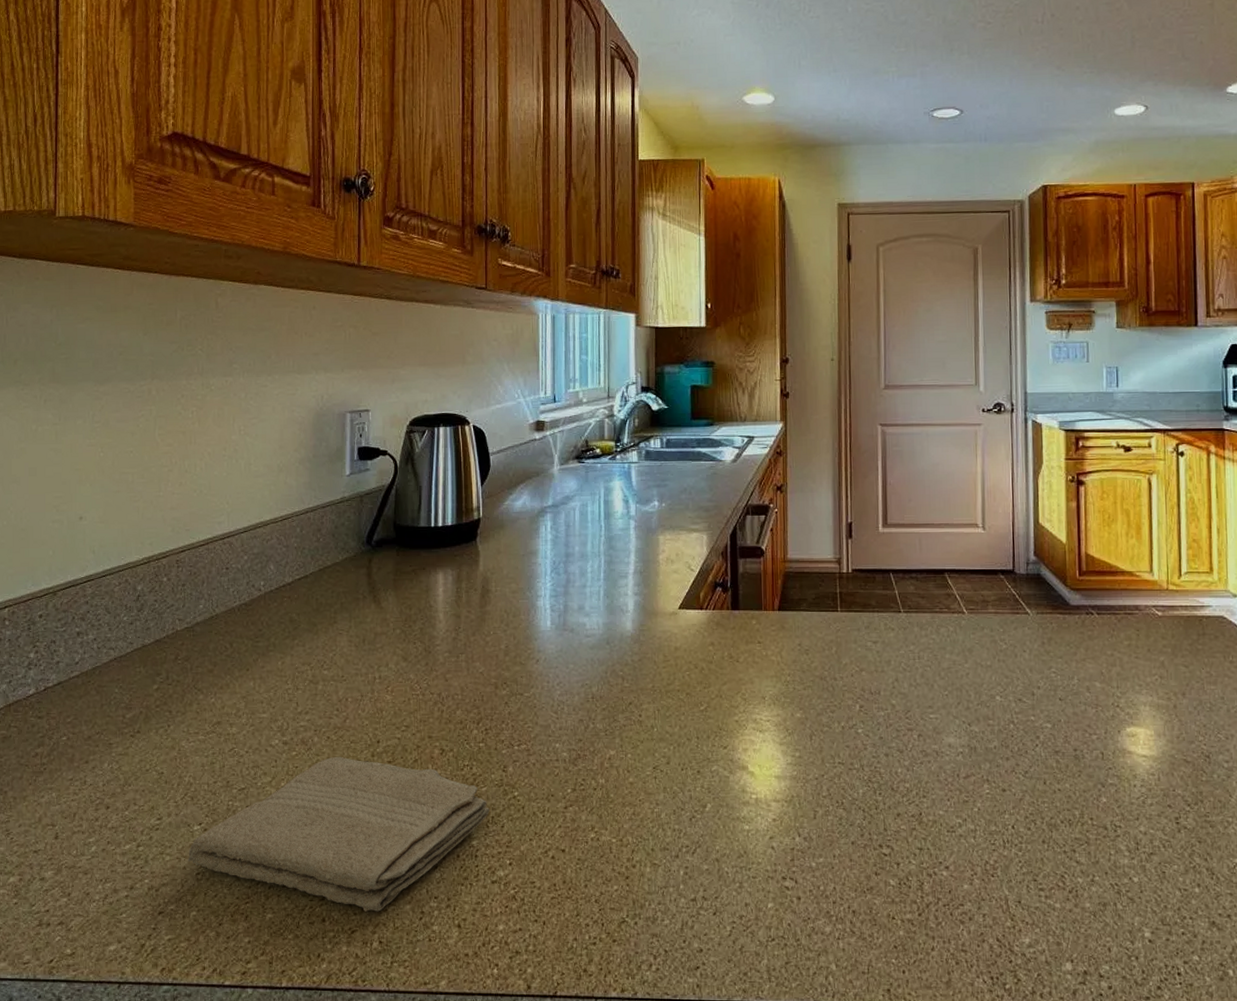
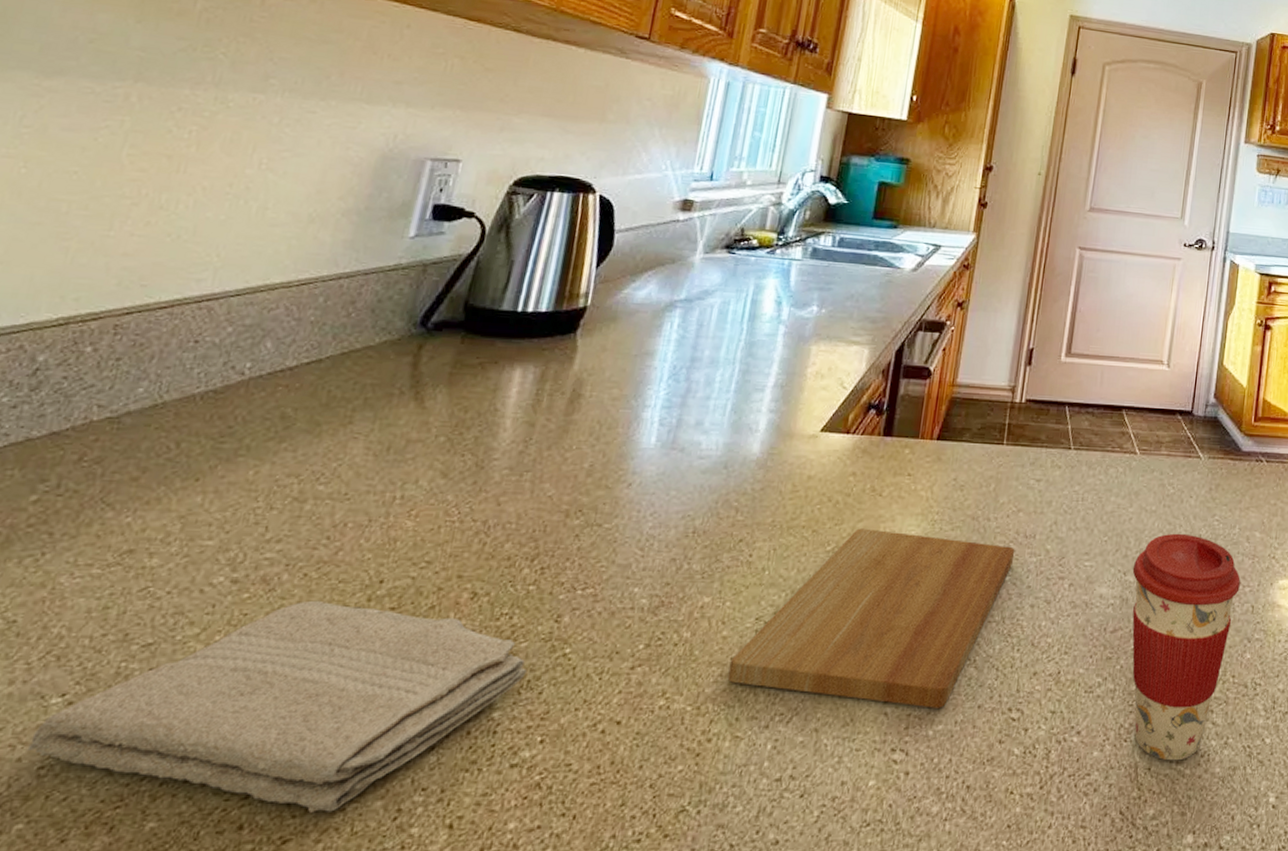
cutting board: none [639,690,864,844] -> present [727,528,1015,708]
coffee cup: none [976,686,1086,895] -> present [1132,533,1241,761]

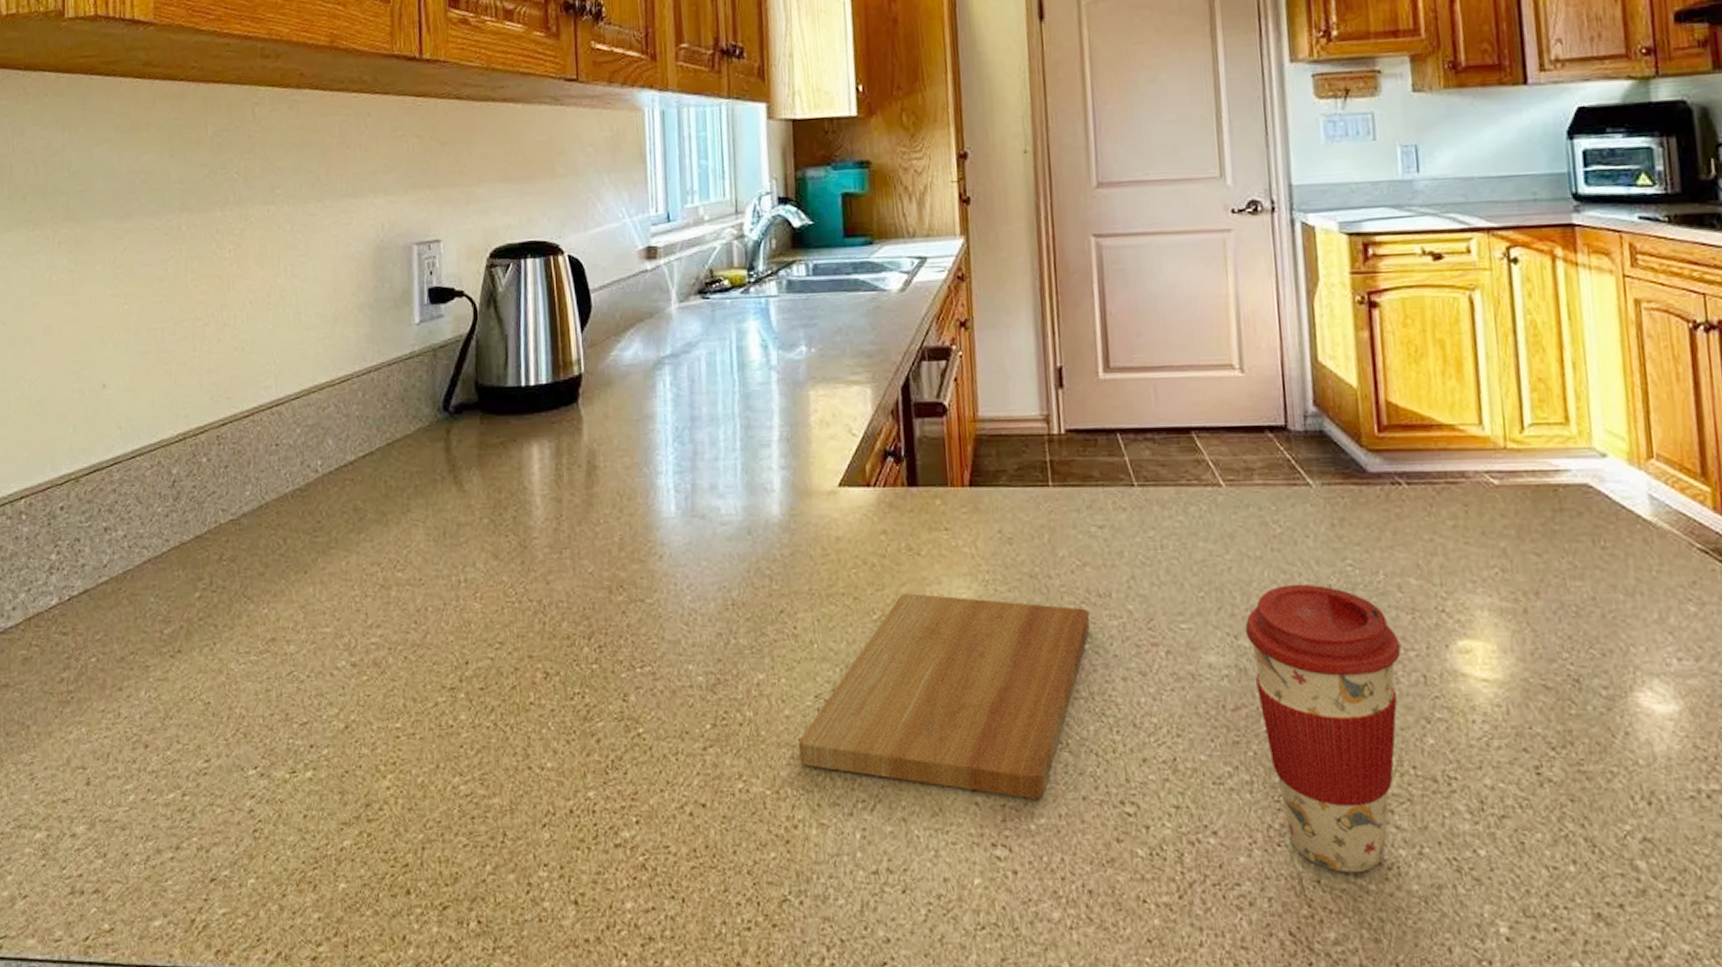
washcloth: present [27,600,527,813] -> none [242,681,609,883]

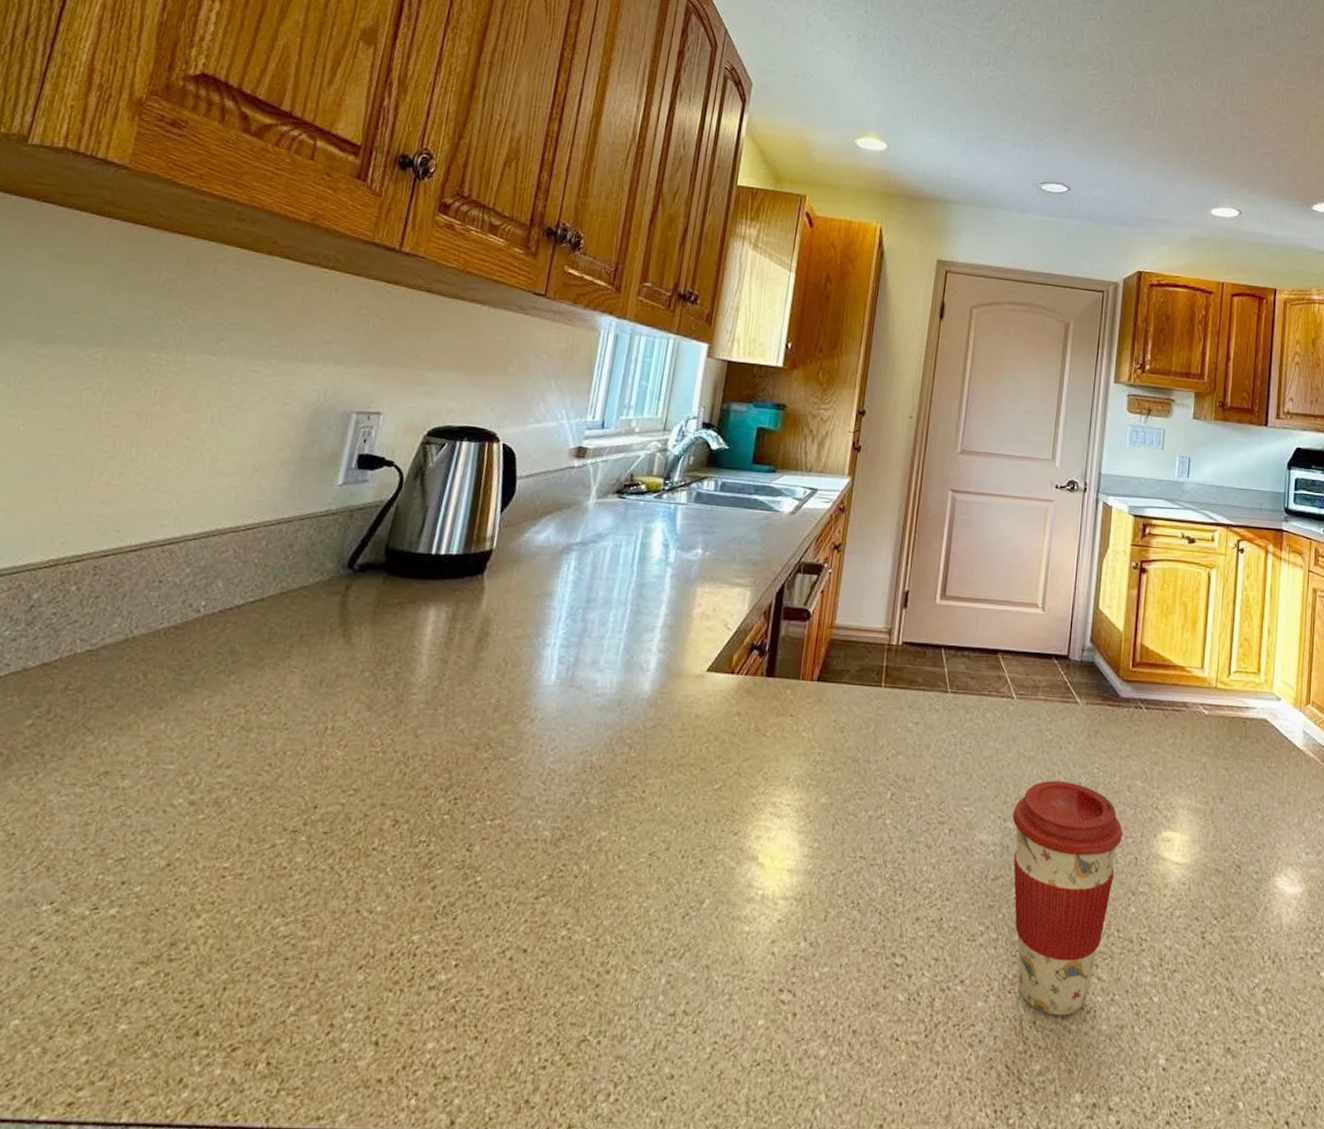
cutting board: present [798,593,1090,799] -> none [624,767,895,950]

